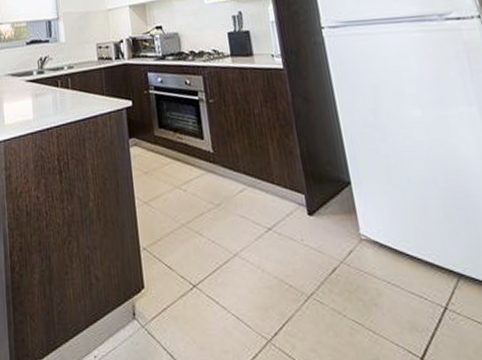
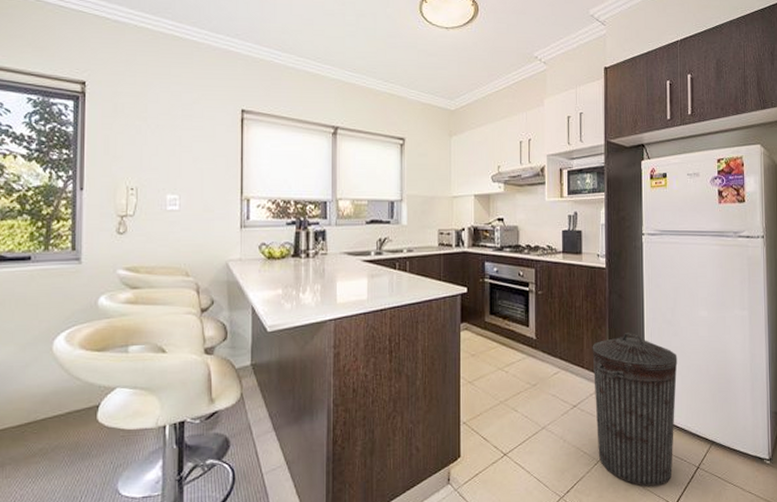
trash can: none [280,140,411,331] -> present [592,333,678,487]

